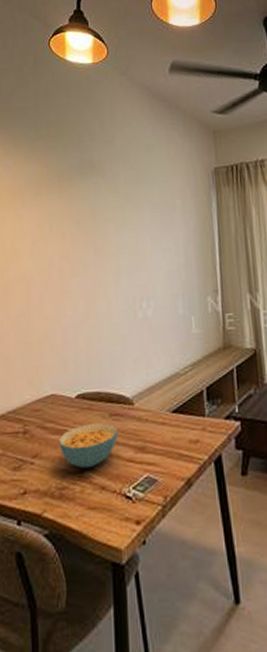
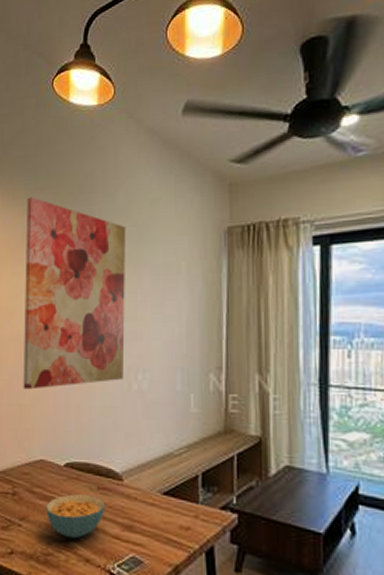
wall art: none [28,145,129,328] -> present [23,197,127,390]

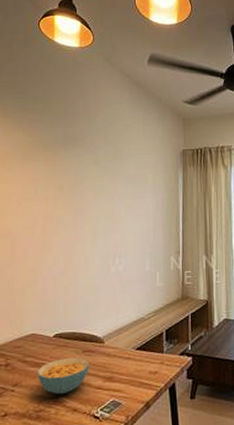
wall art: present [23,197,127,390] -> none [14,116,105,277]

